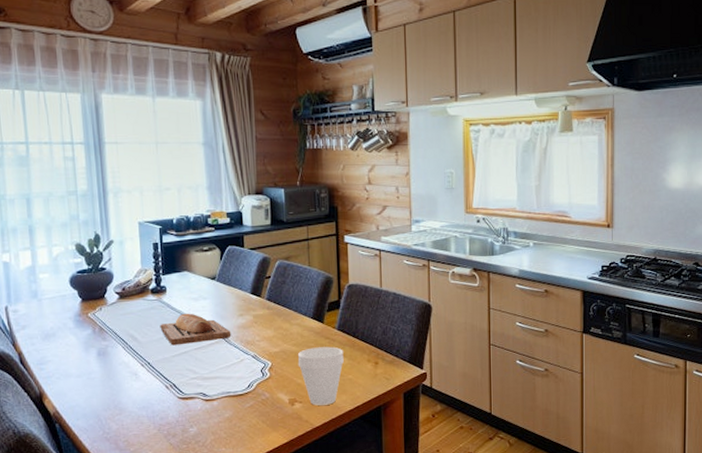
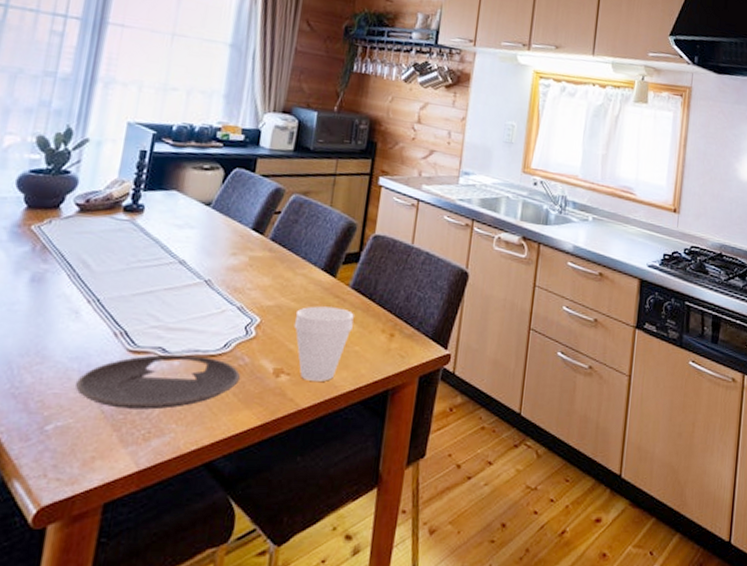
plate: none [148,396,265,441] -> present [75,354,240,410]
bread loaf: present [160,313,232,346] -> none [124,242,217,282]

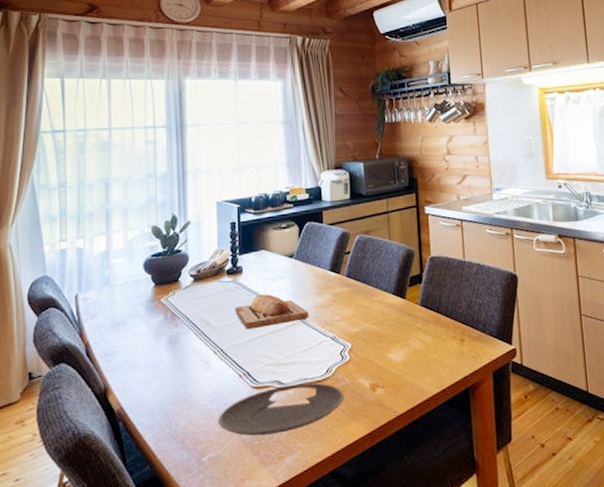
bread loaf: none [124,242,217,282] -> present [235,294,309,330]
cup: present [293,306,354,381] -> none [378,324,428,390]

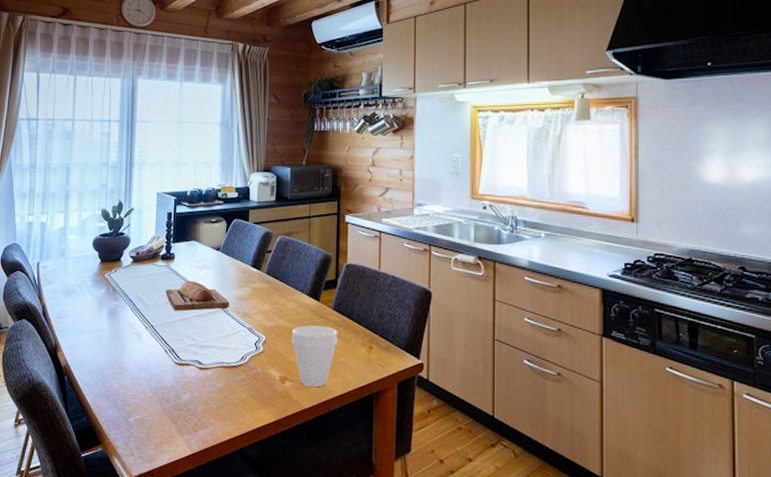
plate: present [218,382,344,436] -> none [145,365,255,408]
cup: none [378,324,428,390] -> present [291,325,337,387]

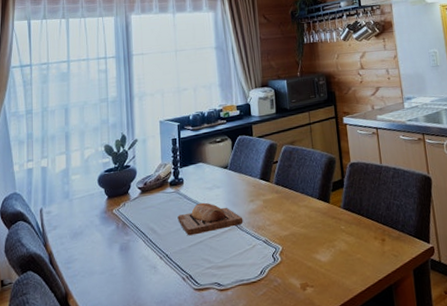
cup: present [291,325,337,387] -> none [306,226,352,289]

